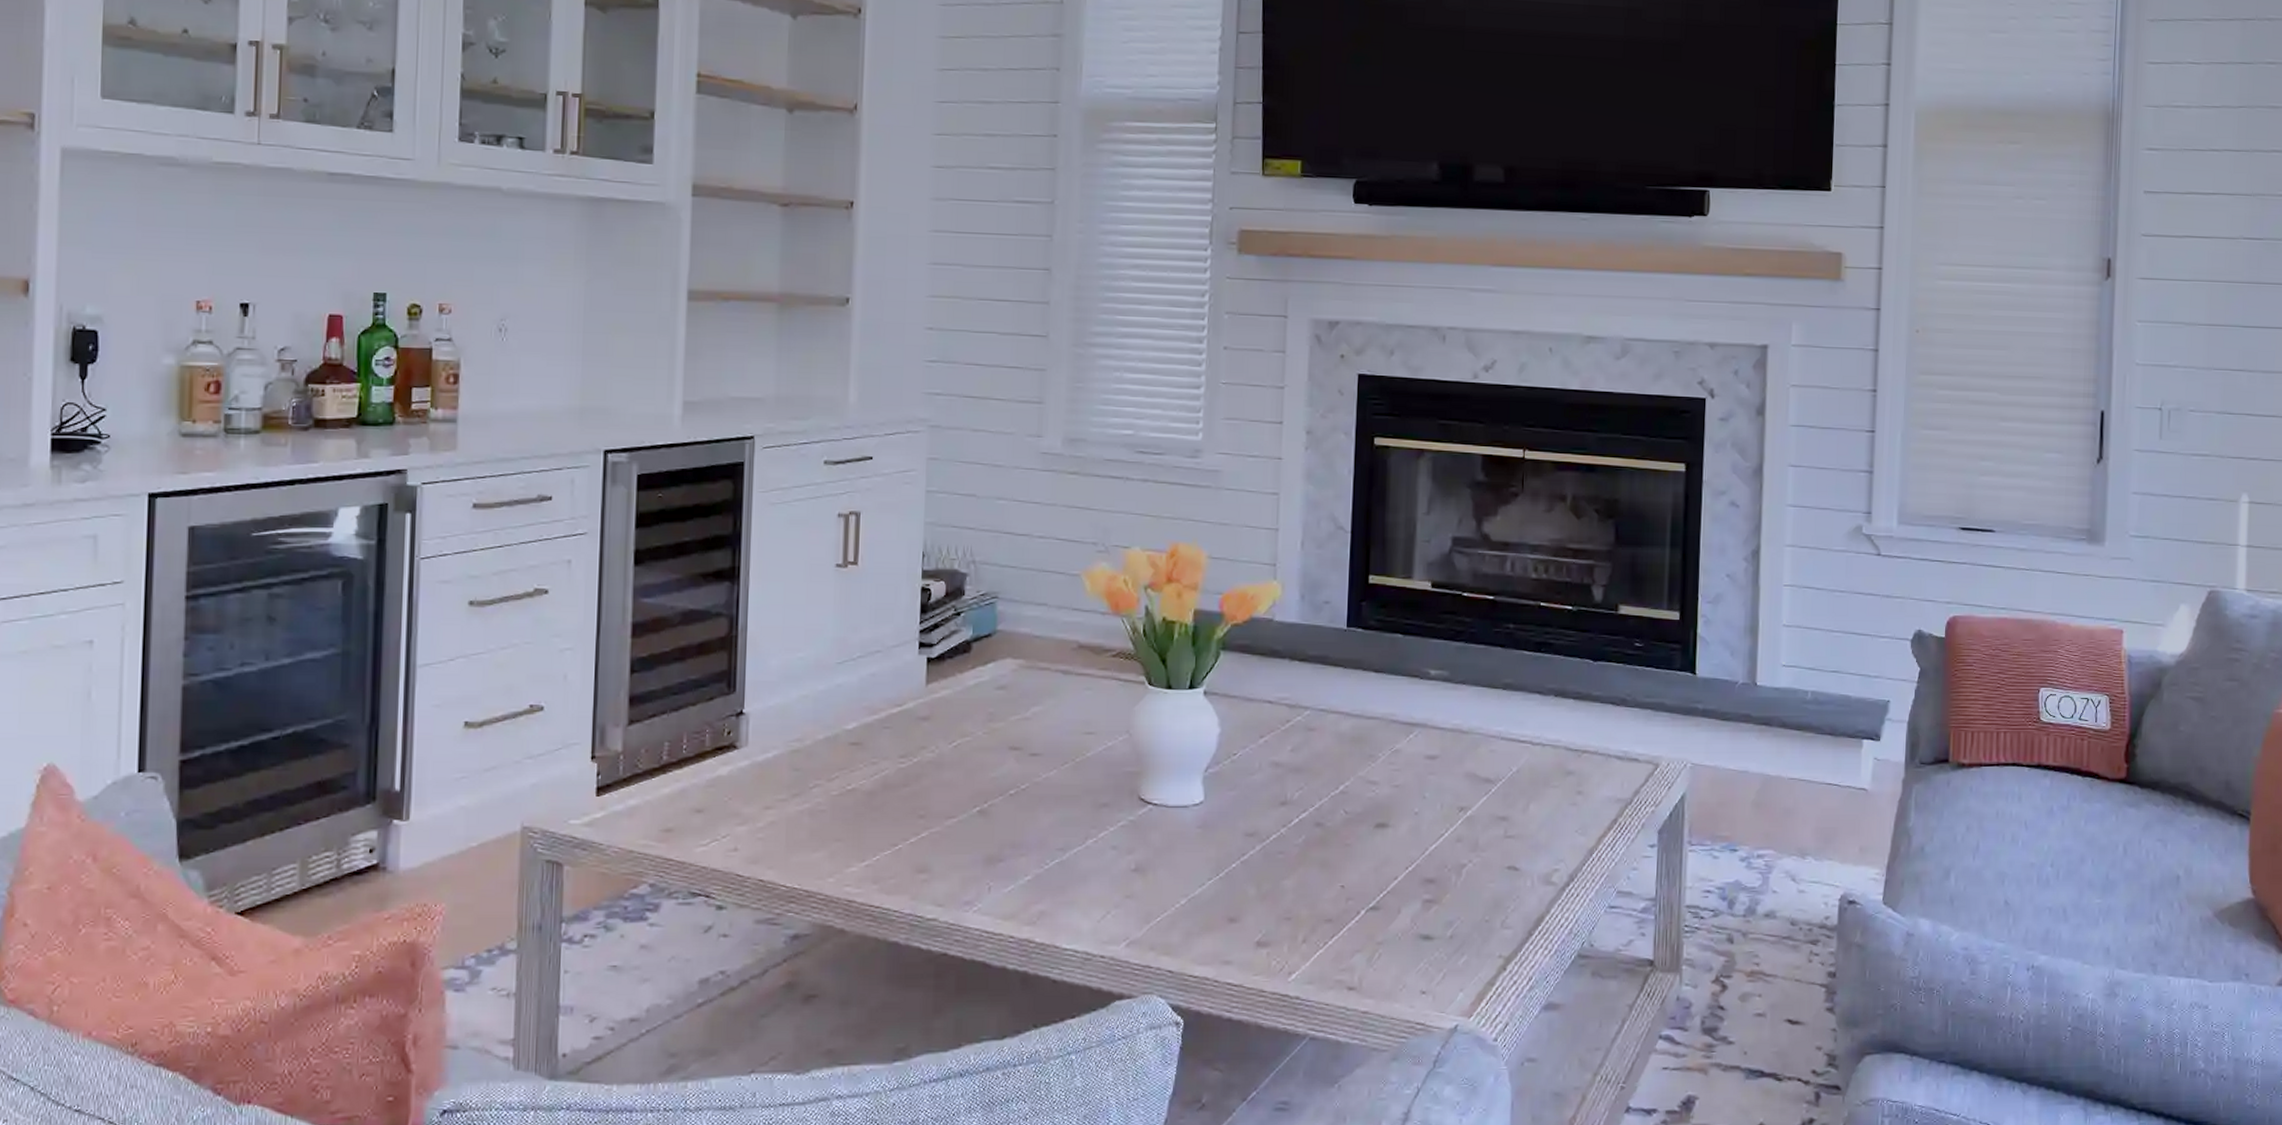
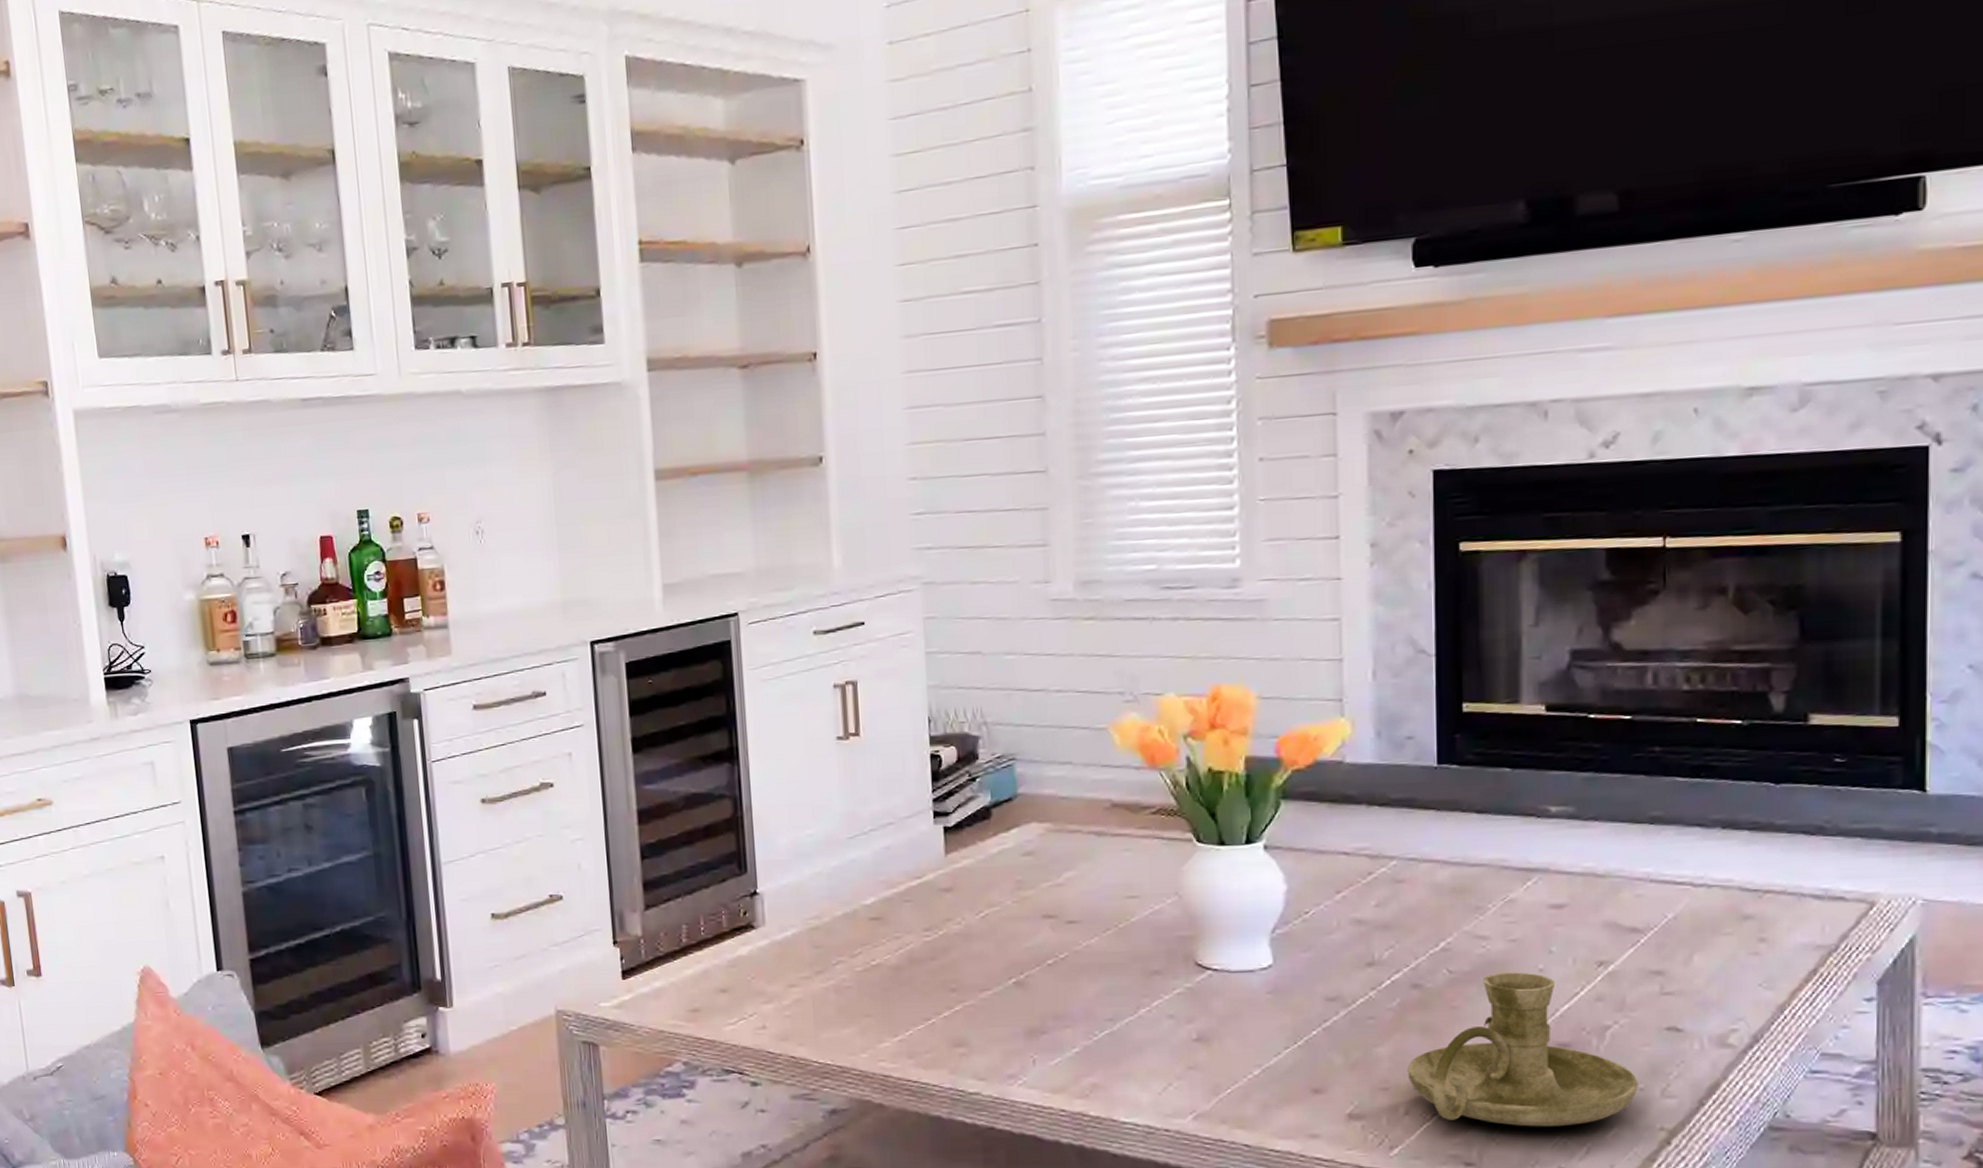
candle holder: none [1307,814,1485,955] -> present [1407,972,1638,1127]

